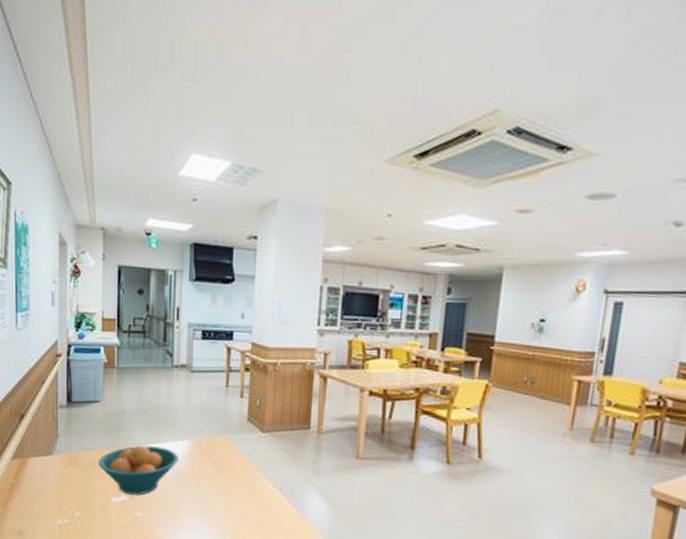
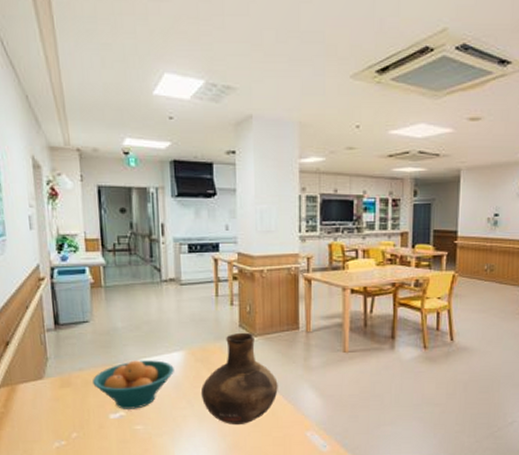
vase: none [203,426,284,525] -> present [200,332,278,426]

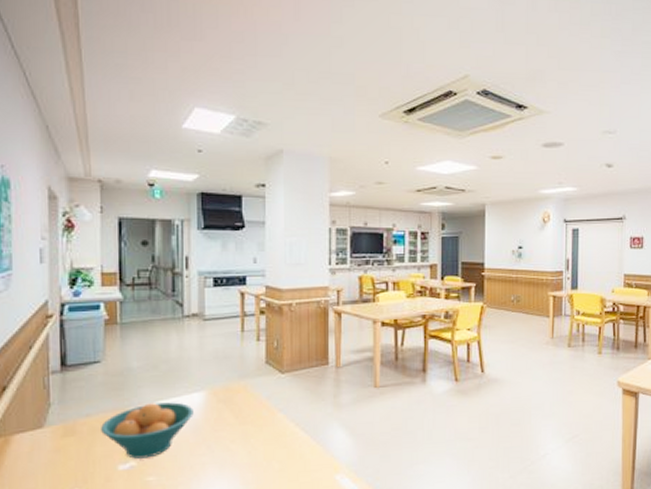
vase: present [200,332,278,426] -> none [222,369,306,472]

